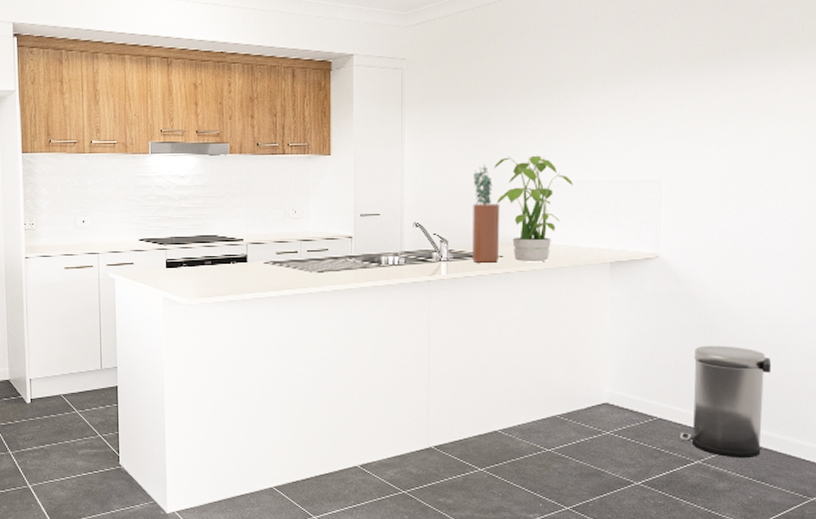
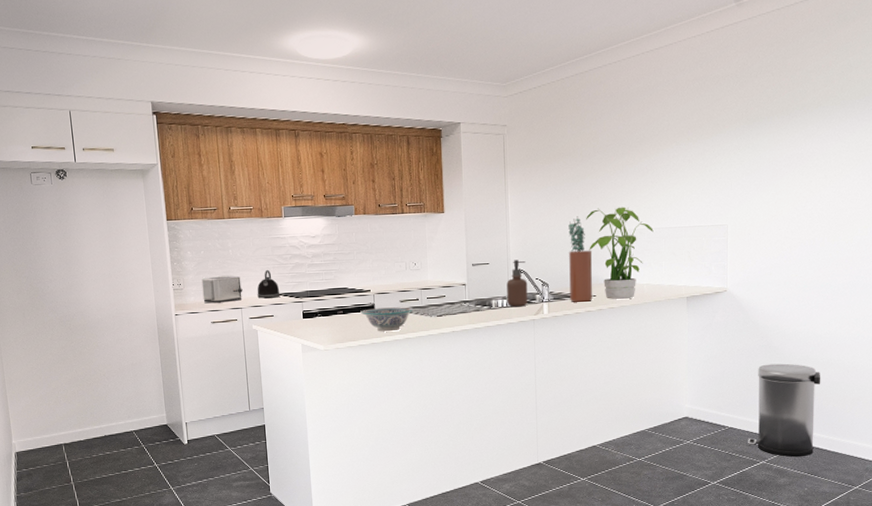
toaster: none [56,216,101,248] -> present [201,275,243,304]
kettle: none [116,211,142,244] -> present [257,269,280,299]
bowl: none [232,260,291,287] -> present [361,307,414,332]
soap dispenser: none [399,211,424,266] -> present [507,259,528,307]

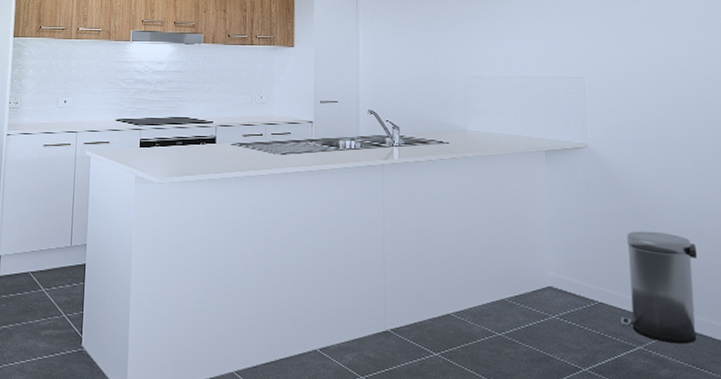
toaster: present [201,275,243,304] -> none [38,97,81,126]
kettle: present [257,269,280,299] -> none [95,93,119,123]
bowl: present [361,307,414,332] -> none [202,141,257,168]
soap dispenser: present [507,259,528,307] -> none [355,99,378,150]
vase: present [568,216,593,302] -> none [420,59,446,149]
potted plant: present [586,207,654,300] -> none [438,52,508,149]

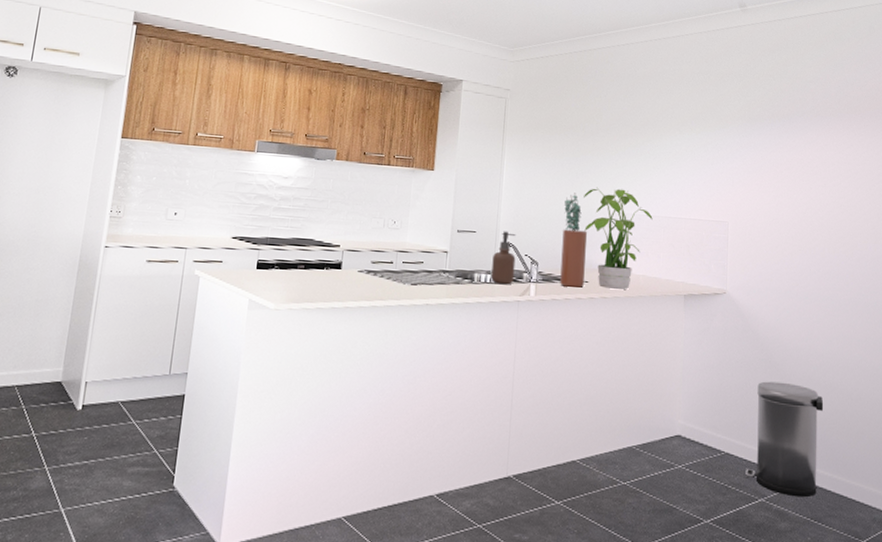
soap dispenser: none [355,99,378,150] -> present [491,231,516,285]
vase: none [420,59,446,149] -> present [560,193,588,288]
potted plant: none [438,52,508,149] -> present [584,187,653,290]

